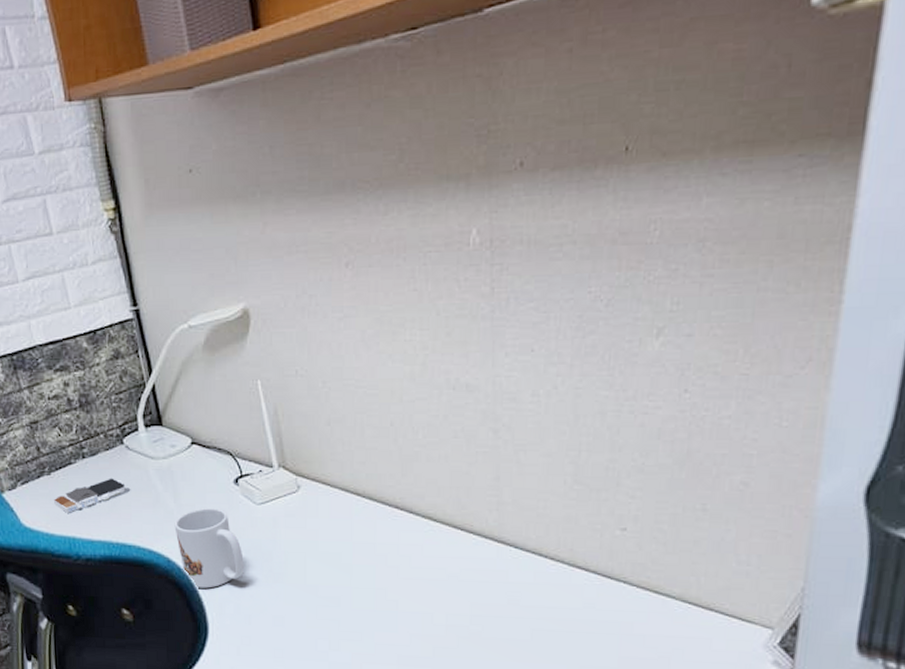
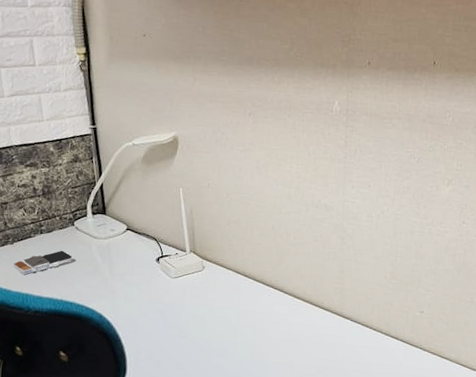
mug: present [174,507,244,589] -> none [107,277,159,339]

